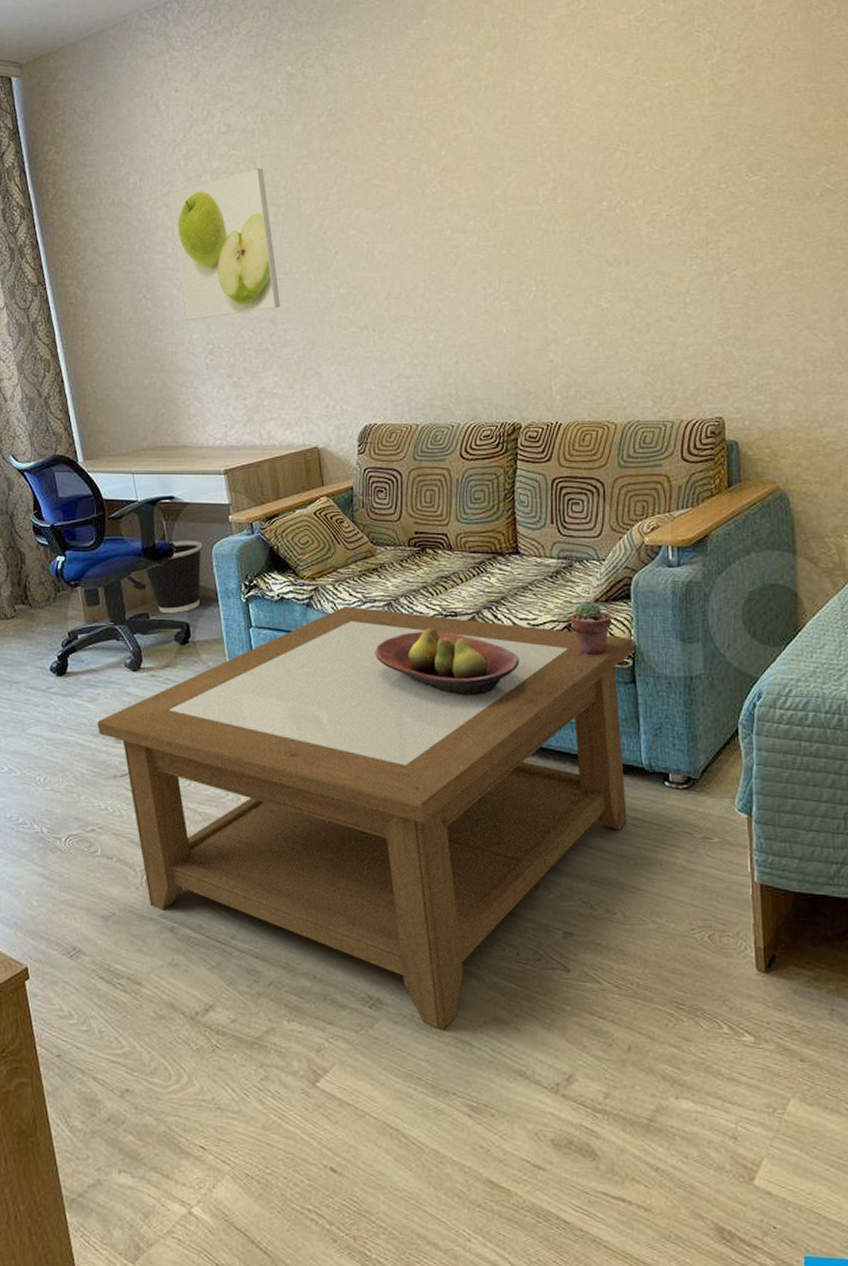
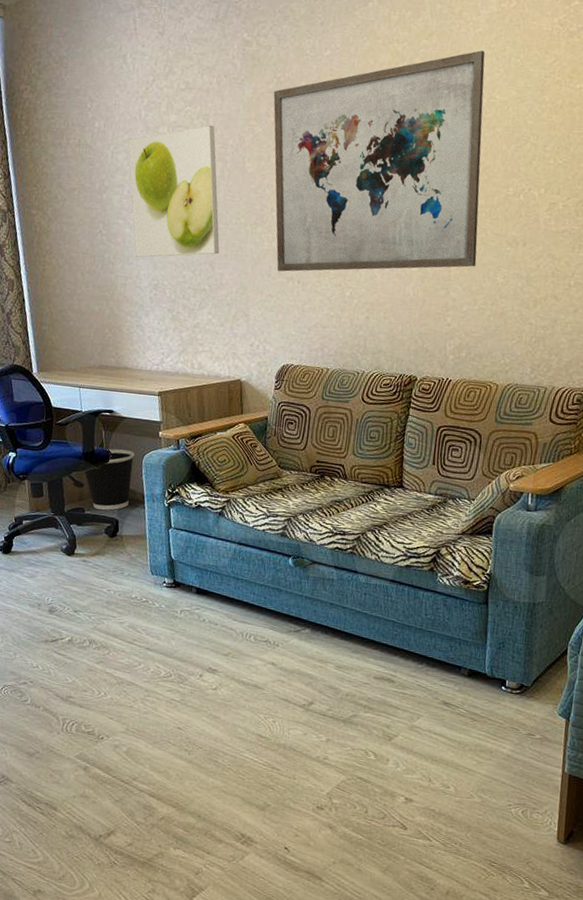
coffee table: present [97,605,635,1030] -> none [34,517,491,866]
wall art: none [326,57,575,321] -> present [273,50,485,272]
fruit bowl: present [375,627,520,696] -> none [273,542,394,603]
potted succulent: present [571,600,611,656] -> none [440,532,474,579]

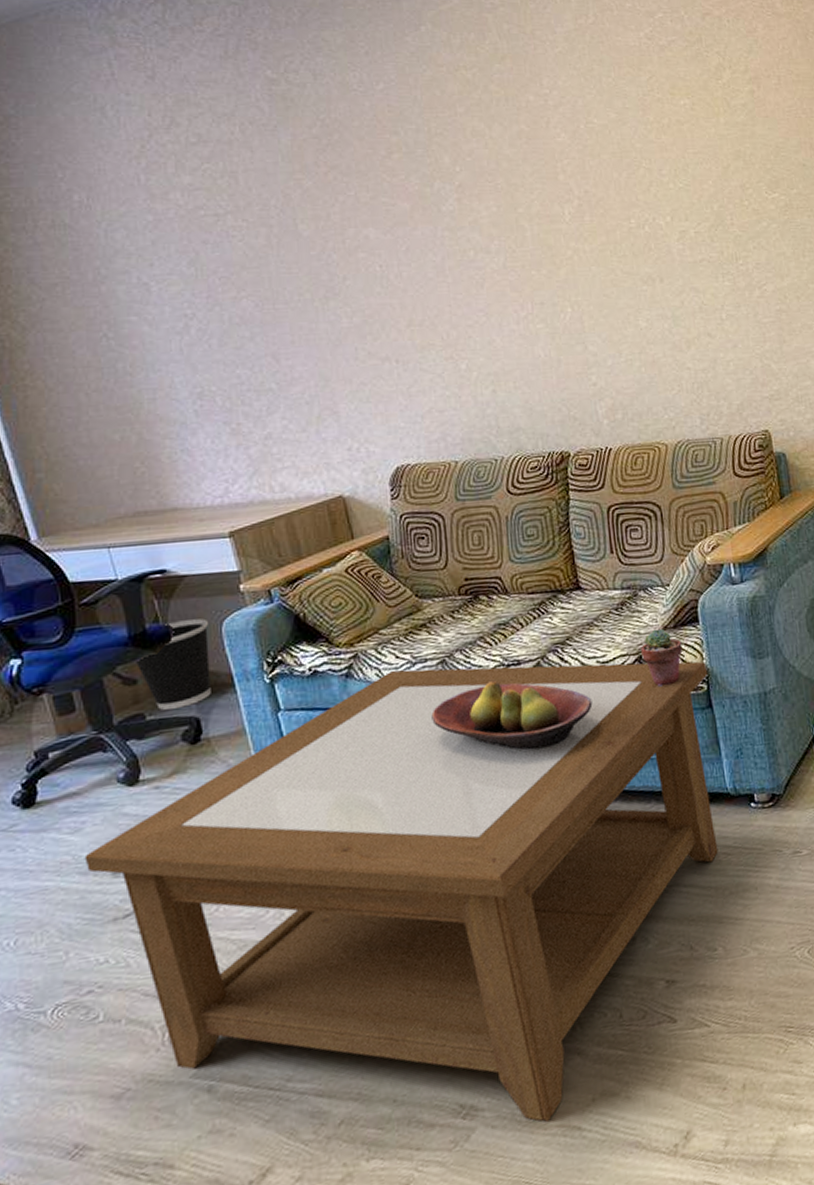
coffee table: none [34,517,491,866] -> present [84,661,718,1122]
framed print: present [128,125,220,258] -> none [126,183,284,361]
wall art: present [273,50,485,272] -> none [320,72,612,353]
fruit bowl: none [273,542,394,603] -> present [431,680,593,751]
potted succulent: none [440,532,474,579] -> present [641,629,683,687]

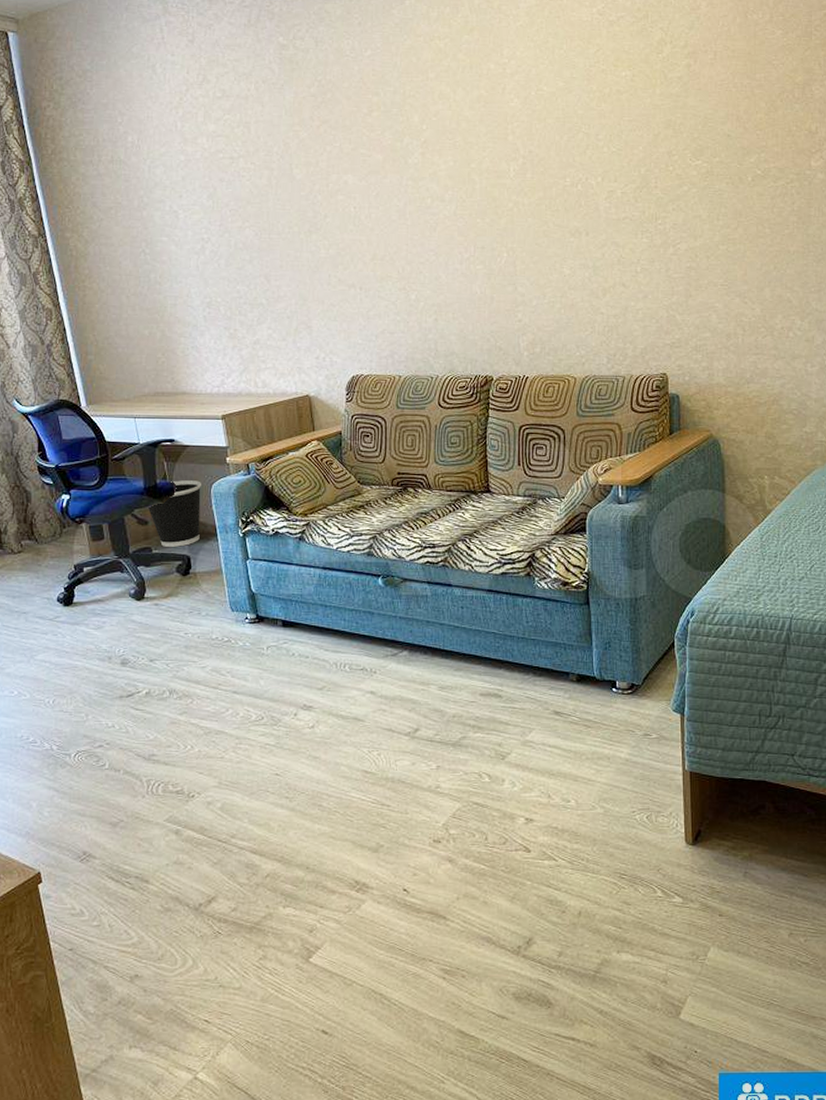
coffee table: present [84,661,718,1122] -> none [103,539,589,907]
fruit bowl: present [431,680,593,751] -> none [361,557,490,618]
potted succulent: present [641,629,683,687] -> none [535,533,569,581]

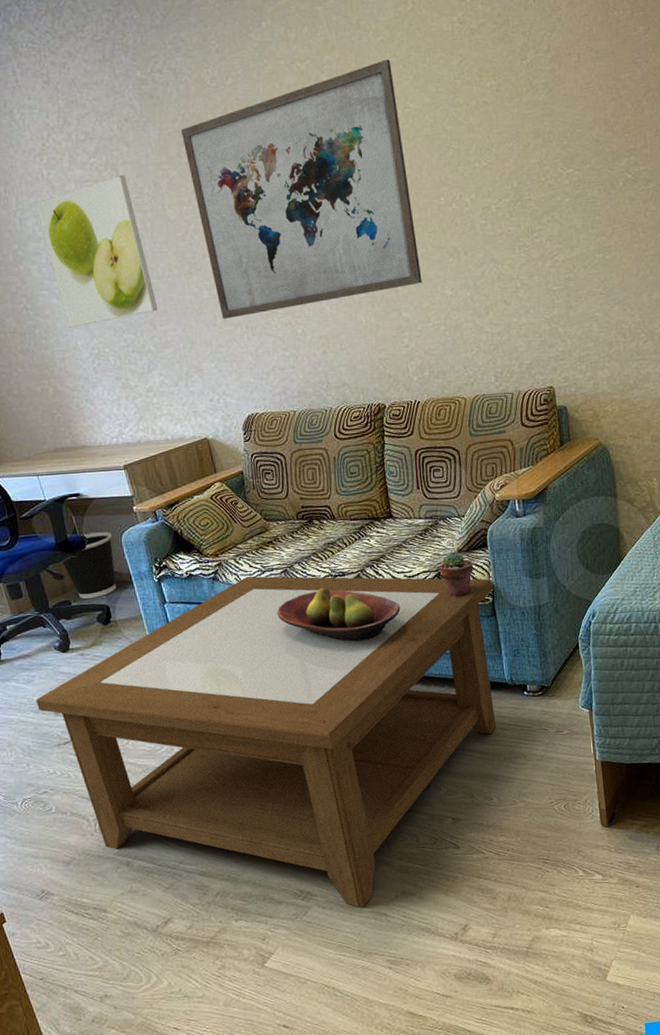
coffee table: none [103,539,589,907] -> present [35,576,497,908]
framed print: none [165,132,274,275] -> present [34,175,158,328]
wall art: none [316,43,541,280] -> present [181,59,422,320]
fruit bowl: none [361,557,490,618] -> present [277,587,401,642]
potted succulent: none [535,533,569,581] -> present [440,551,473,598]

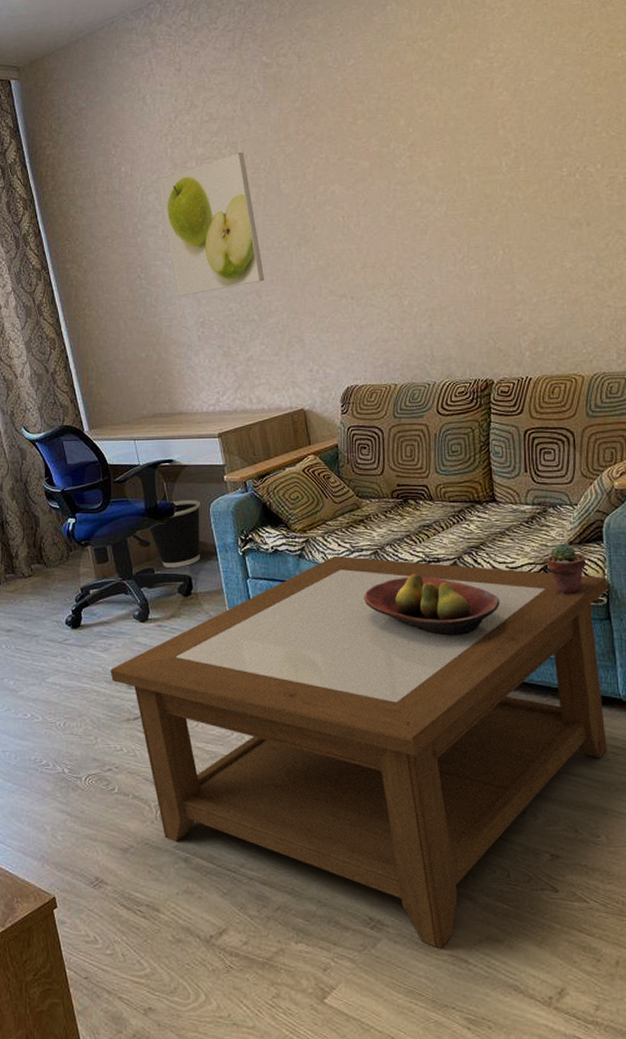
wall art: present [181,59,422,320] -> none [301,35,540,291]

